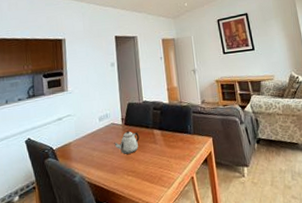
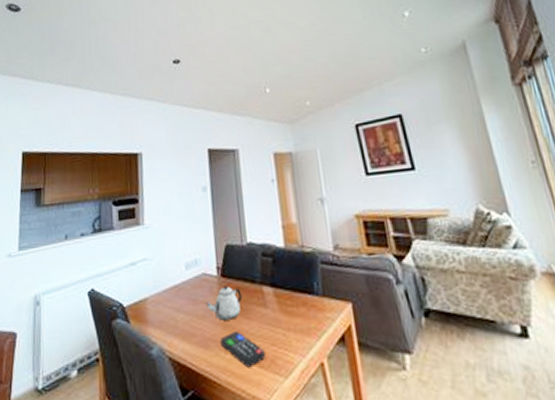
remote control: none [124,161,155,184] -> present [220,331,265,368]

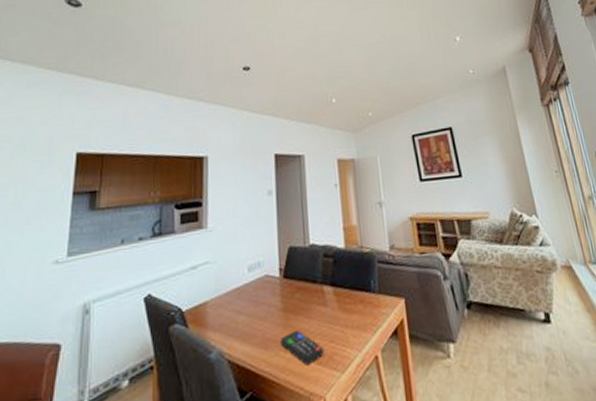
teapot: present [206,286,243,320] -> none [267,286,304,321]

